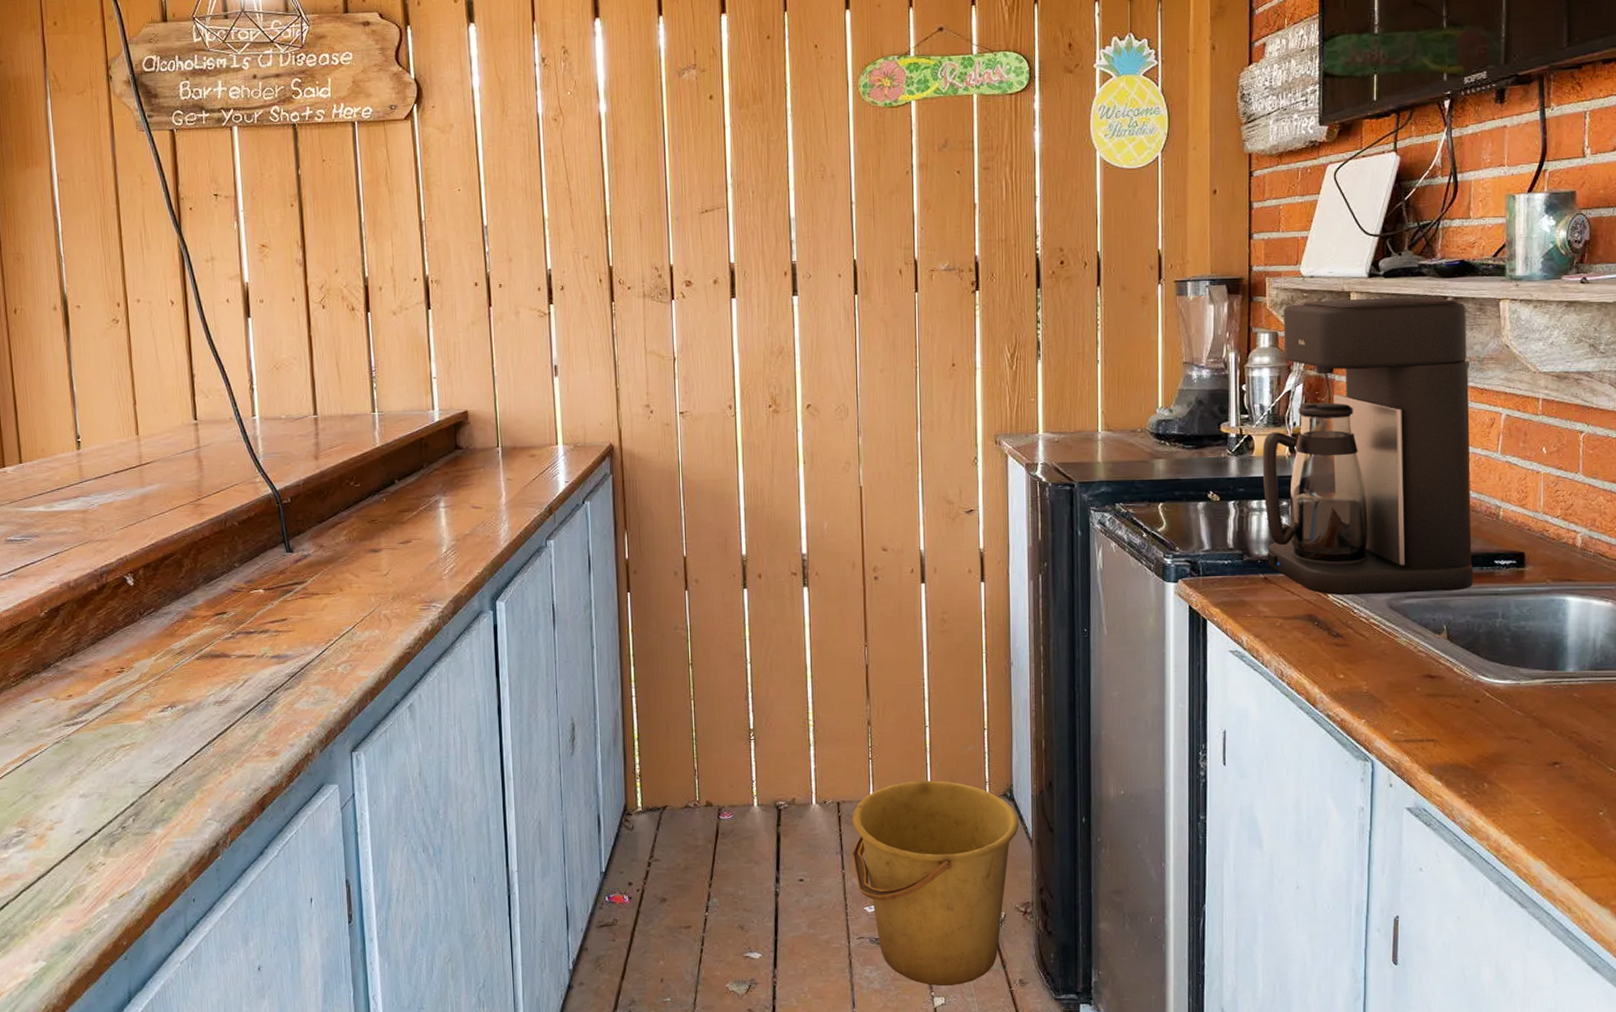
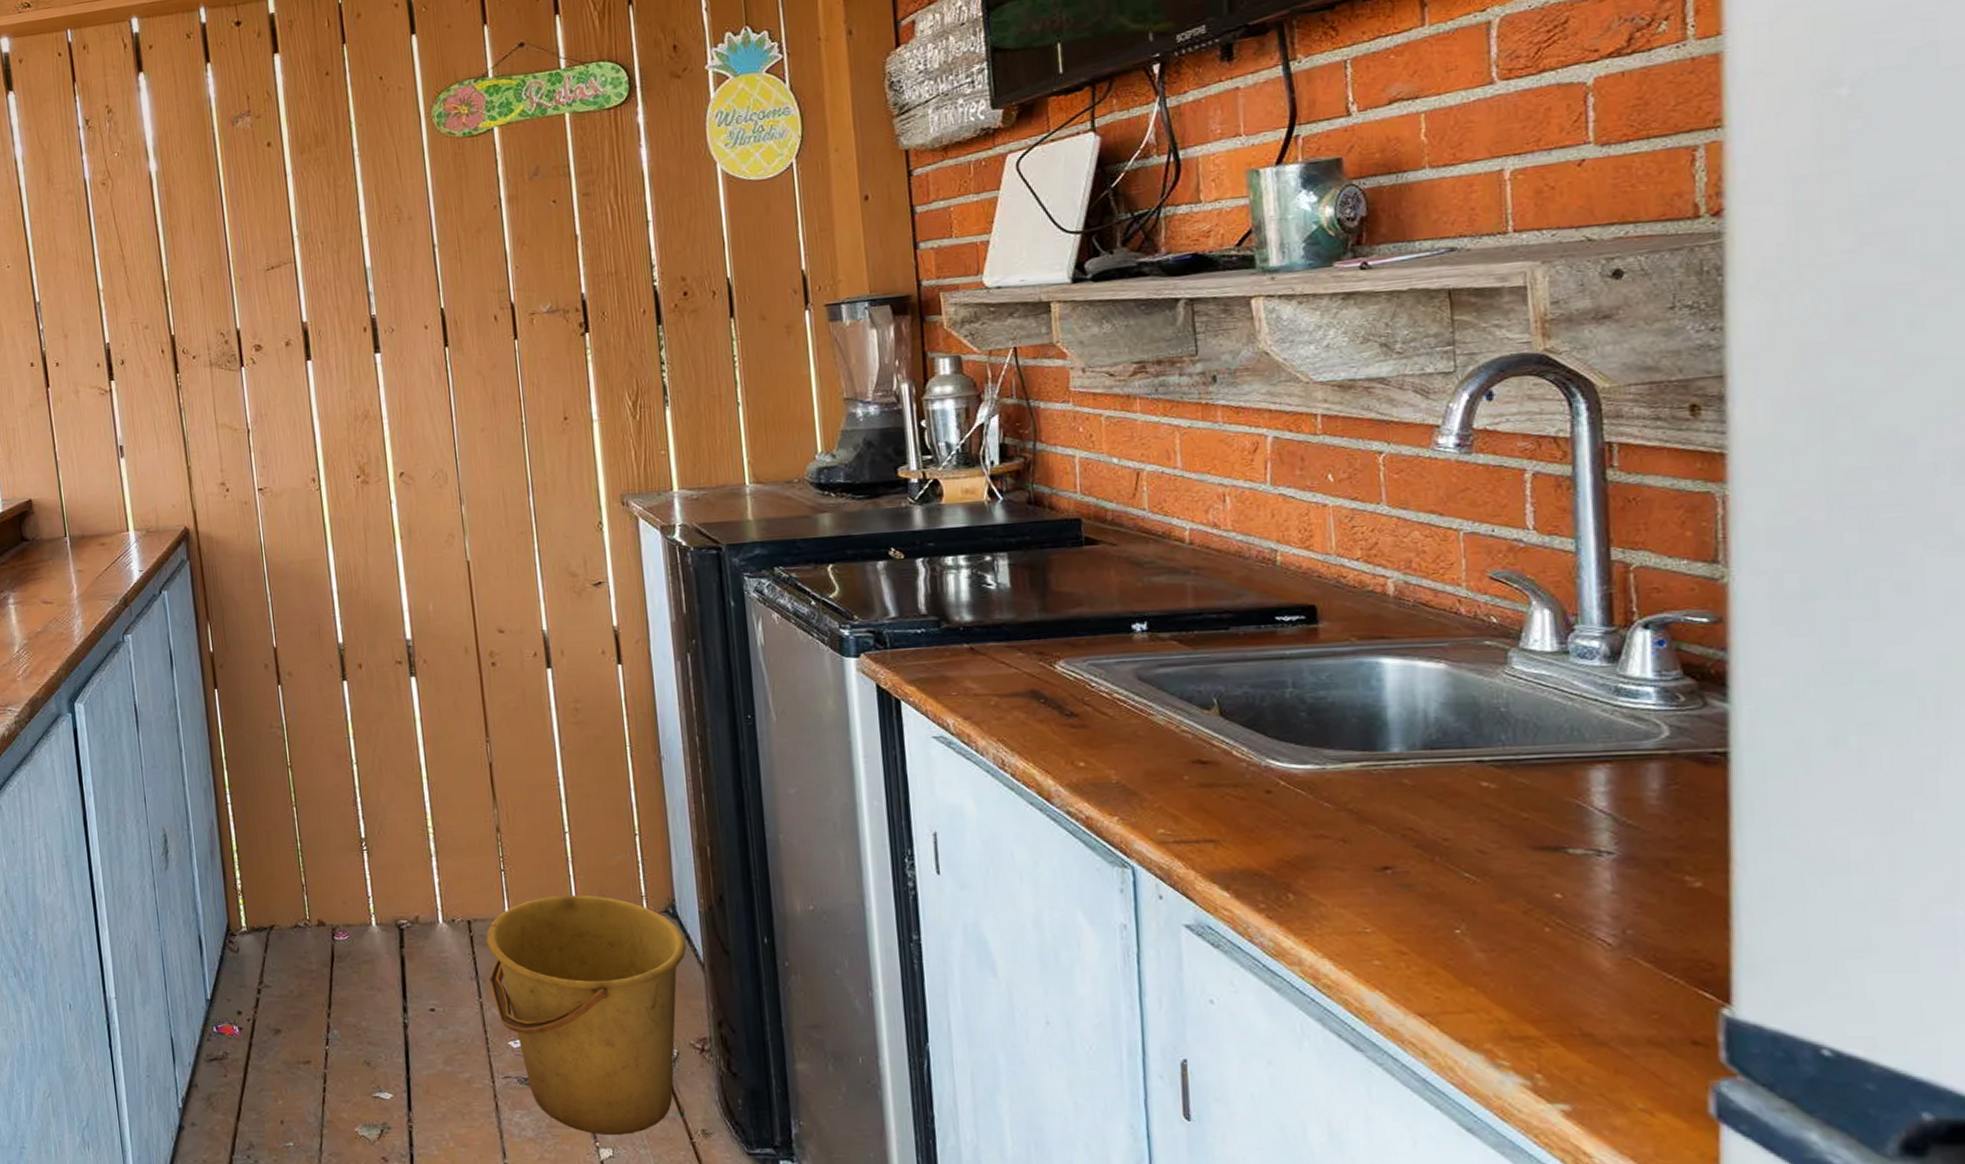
coffee maker: present [1262,297,1473,596] -> none [953,301,1248,667]

